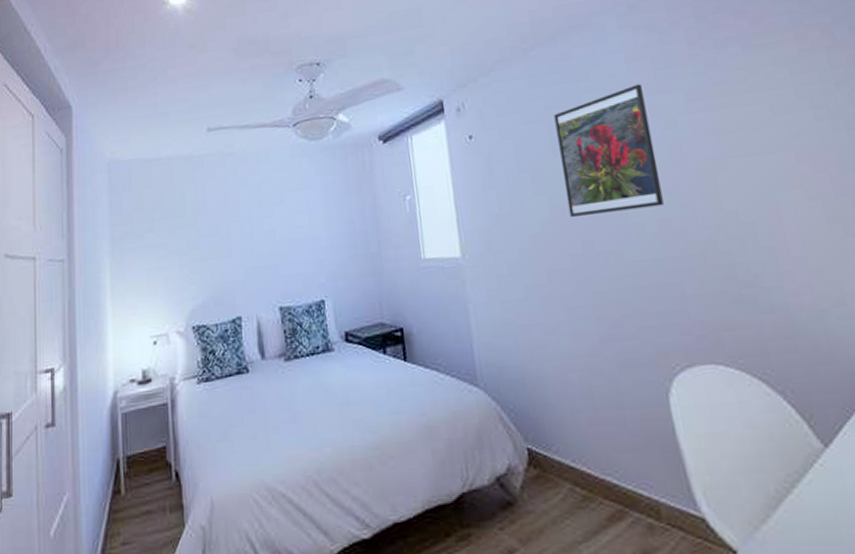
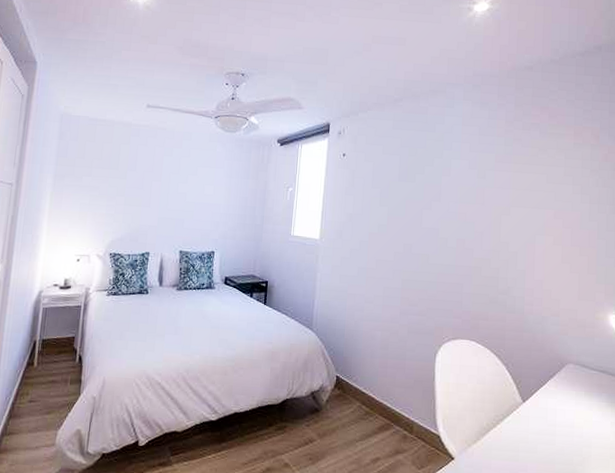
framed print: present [554,83,664,218] -> none [400,142,469,230]

